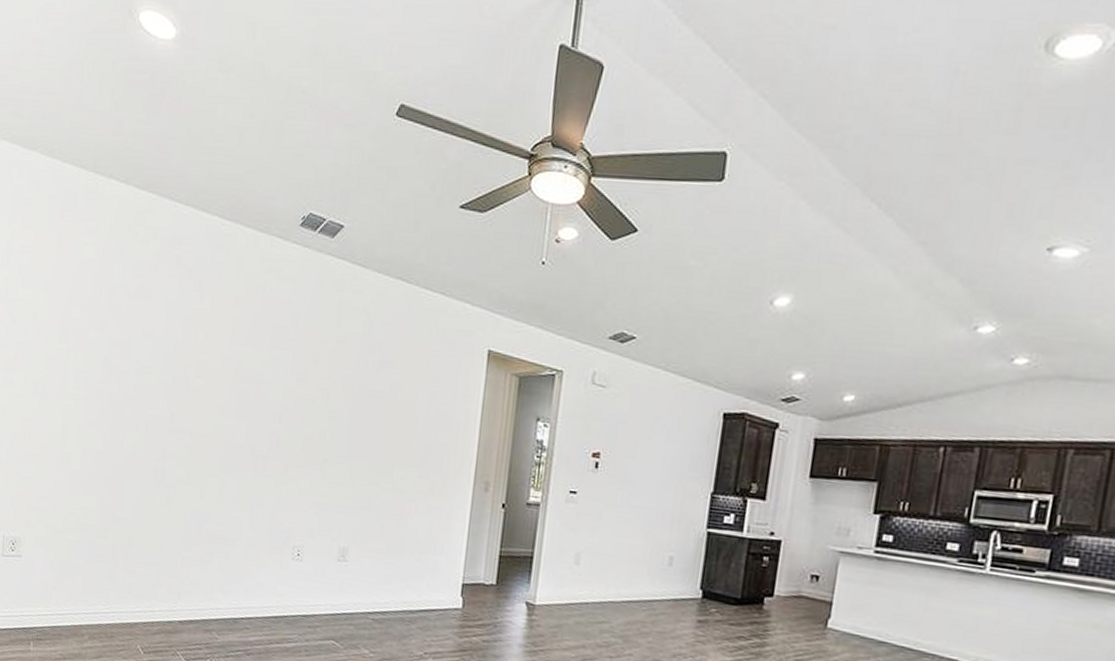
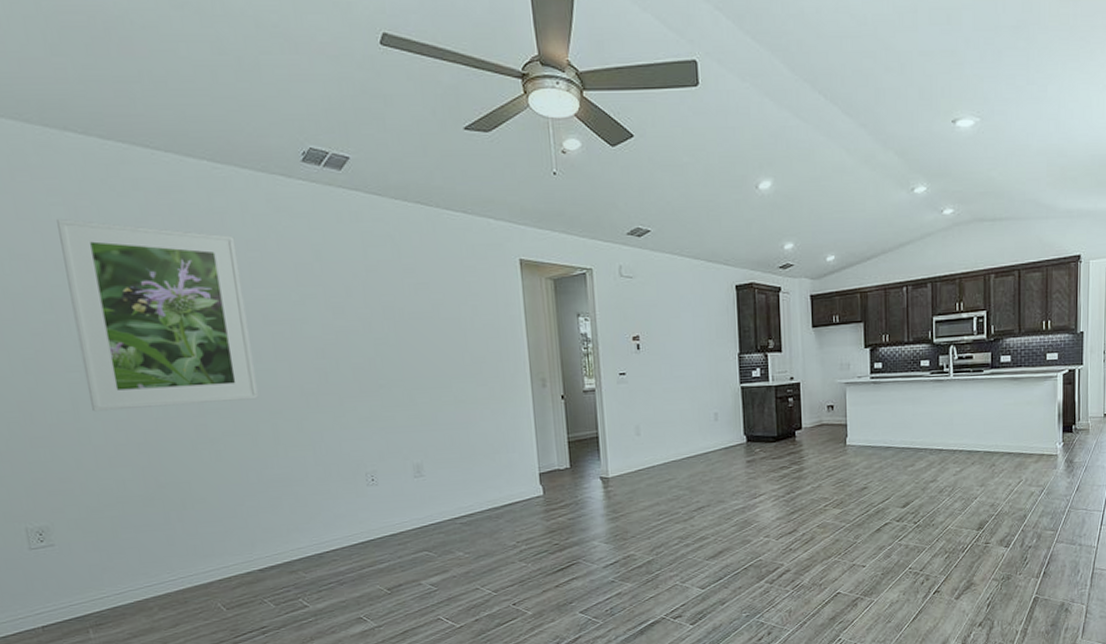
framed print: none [77,257,226,453] -> present [57,218,259,412]

